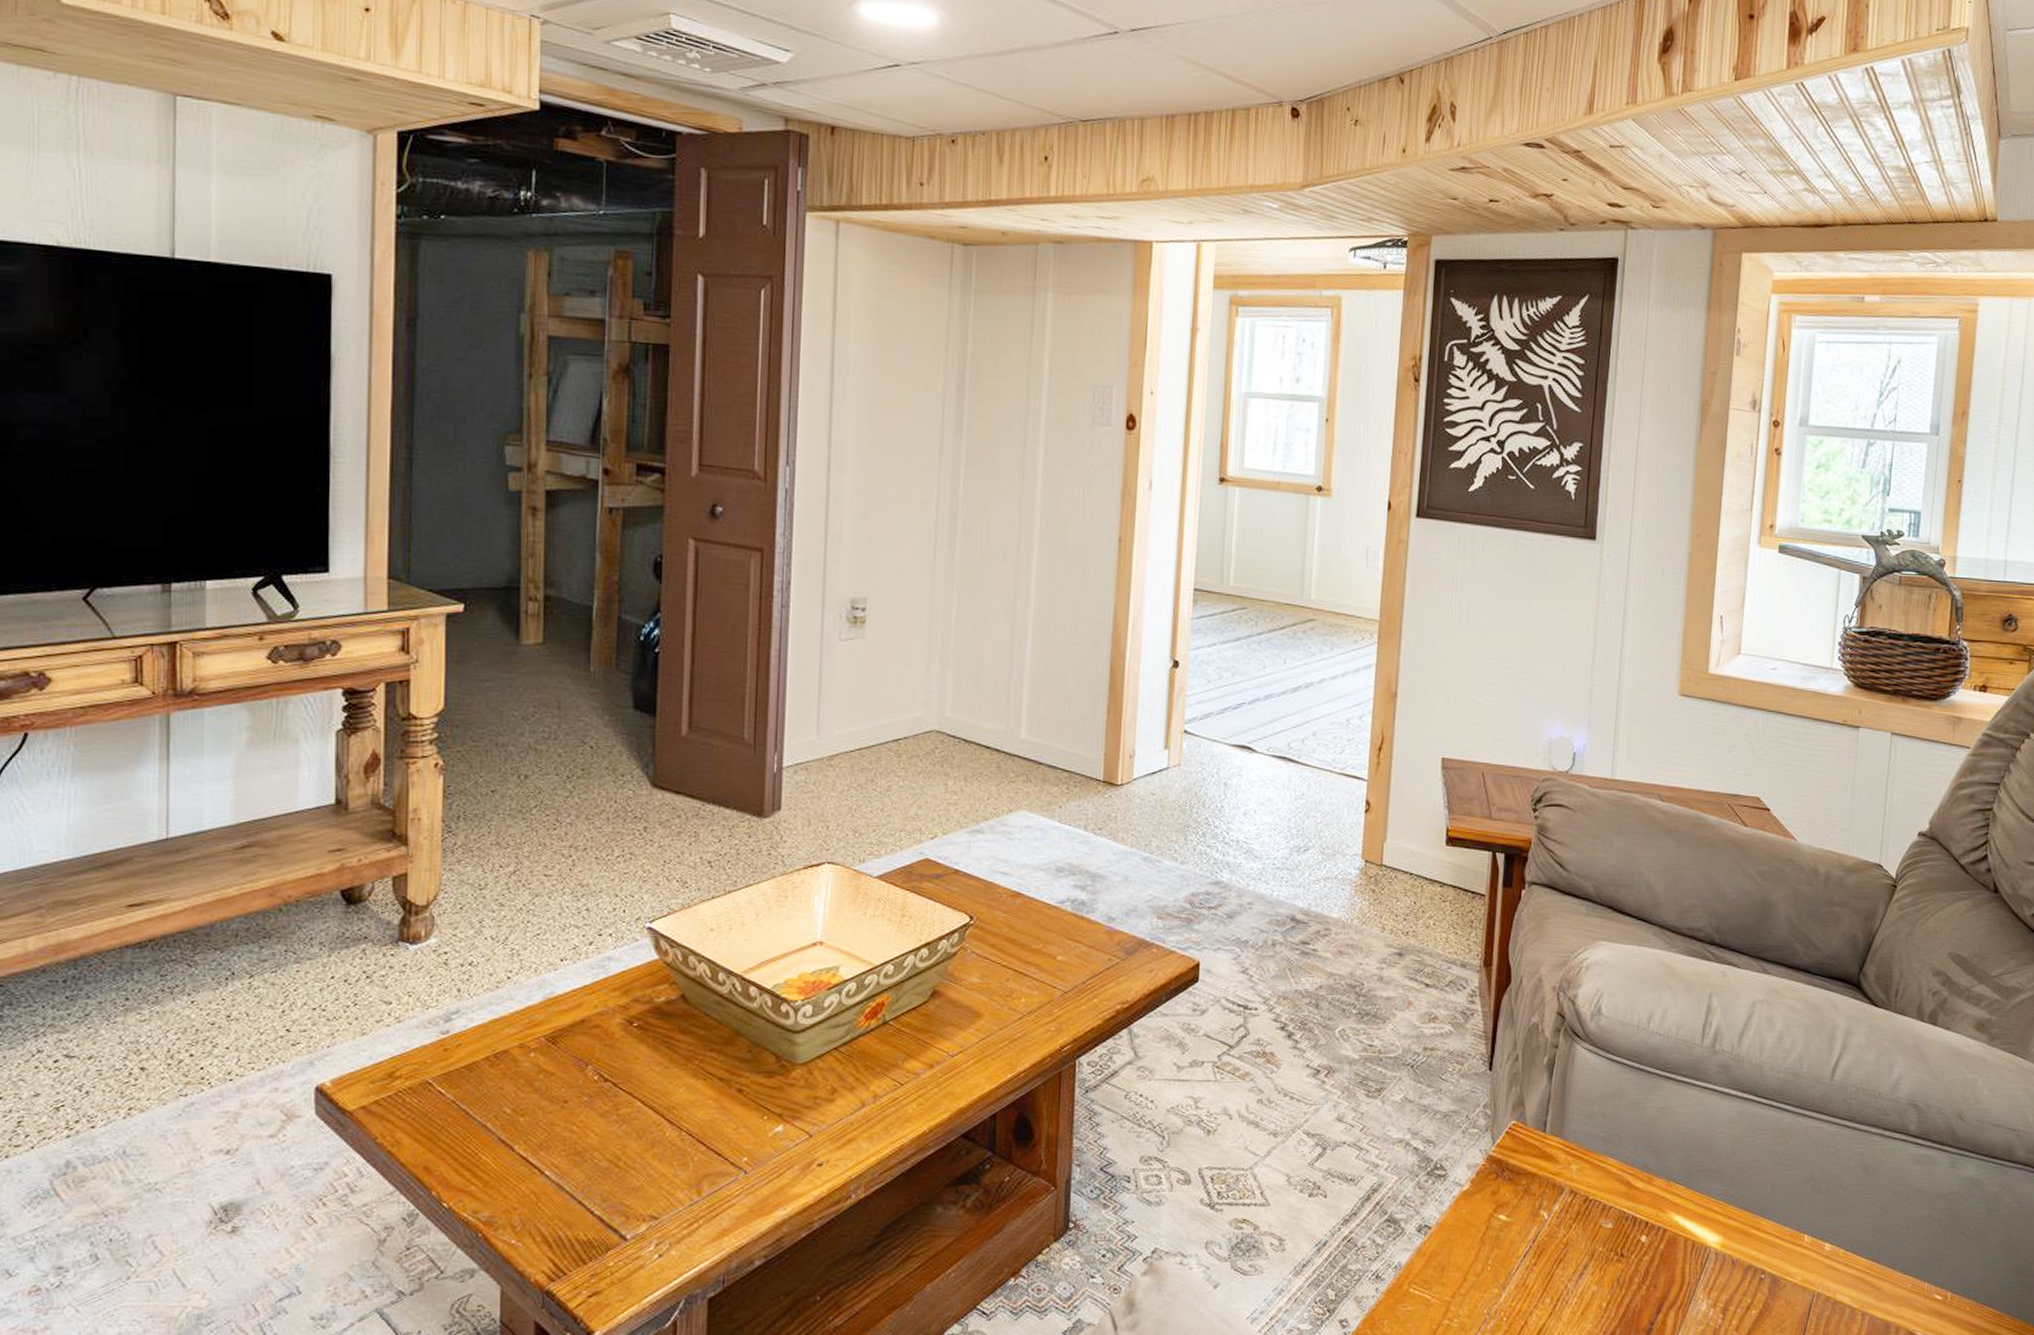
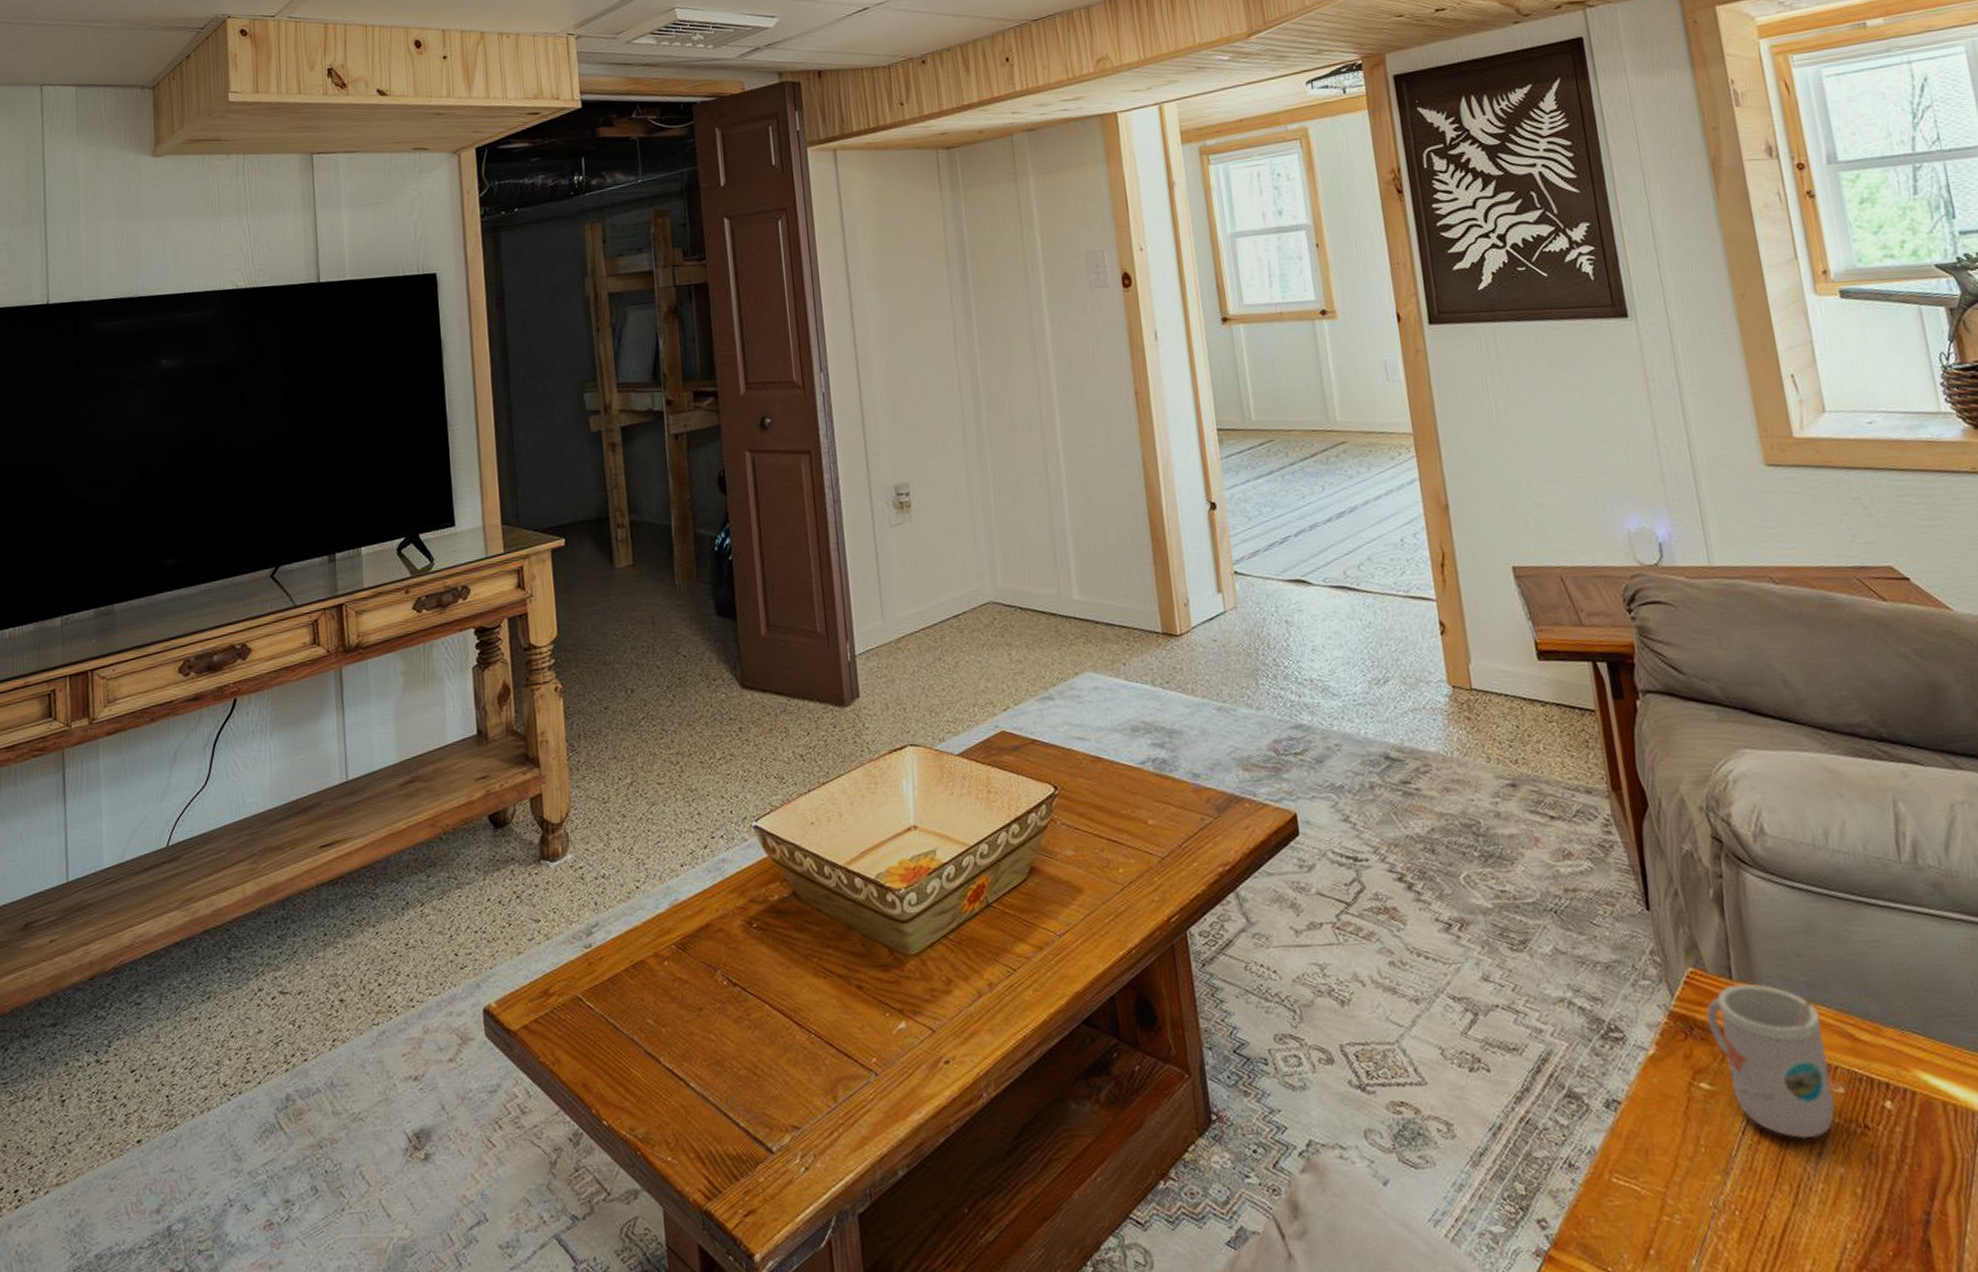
mug: none [1517,1136,1607,1263] -> present [1706,983,1835,1139]

